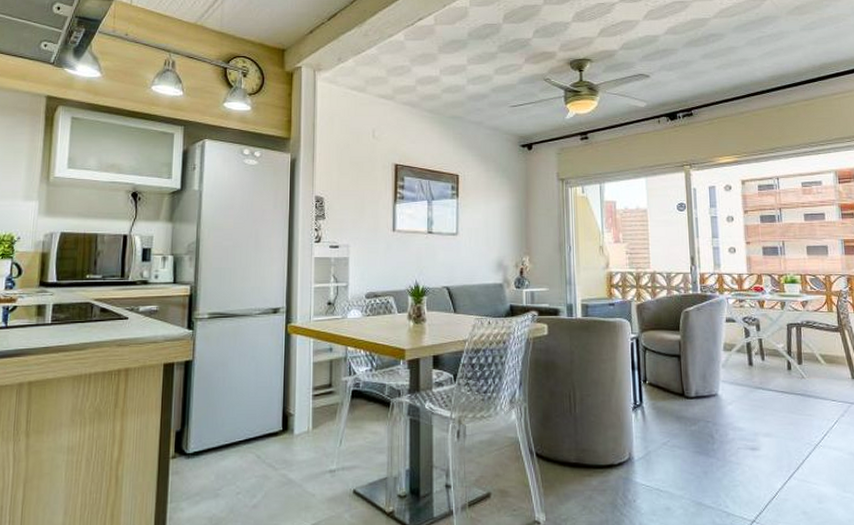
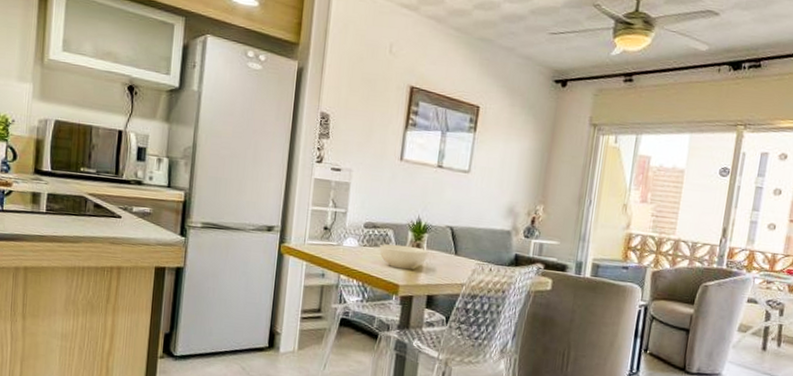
bowl: none [382,310,430,333] -> present [379,244,429,270]

